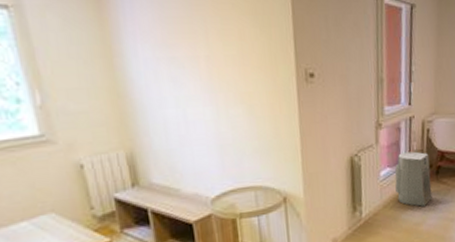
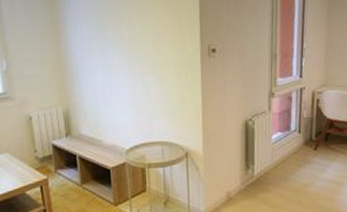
air purifier: present [395,151,432,207] -> none [285,119,321,169]

